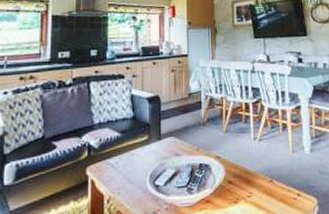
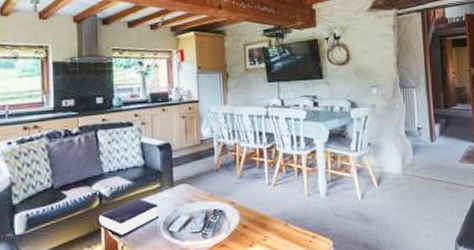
book: none [84,150,146,190] -> present [97,198,159,237]

